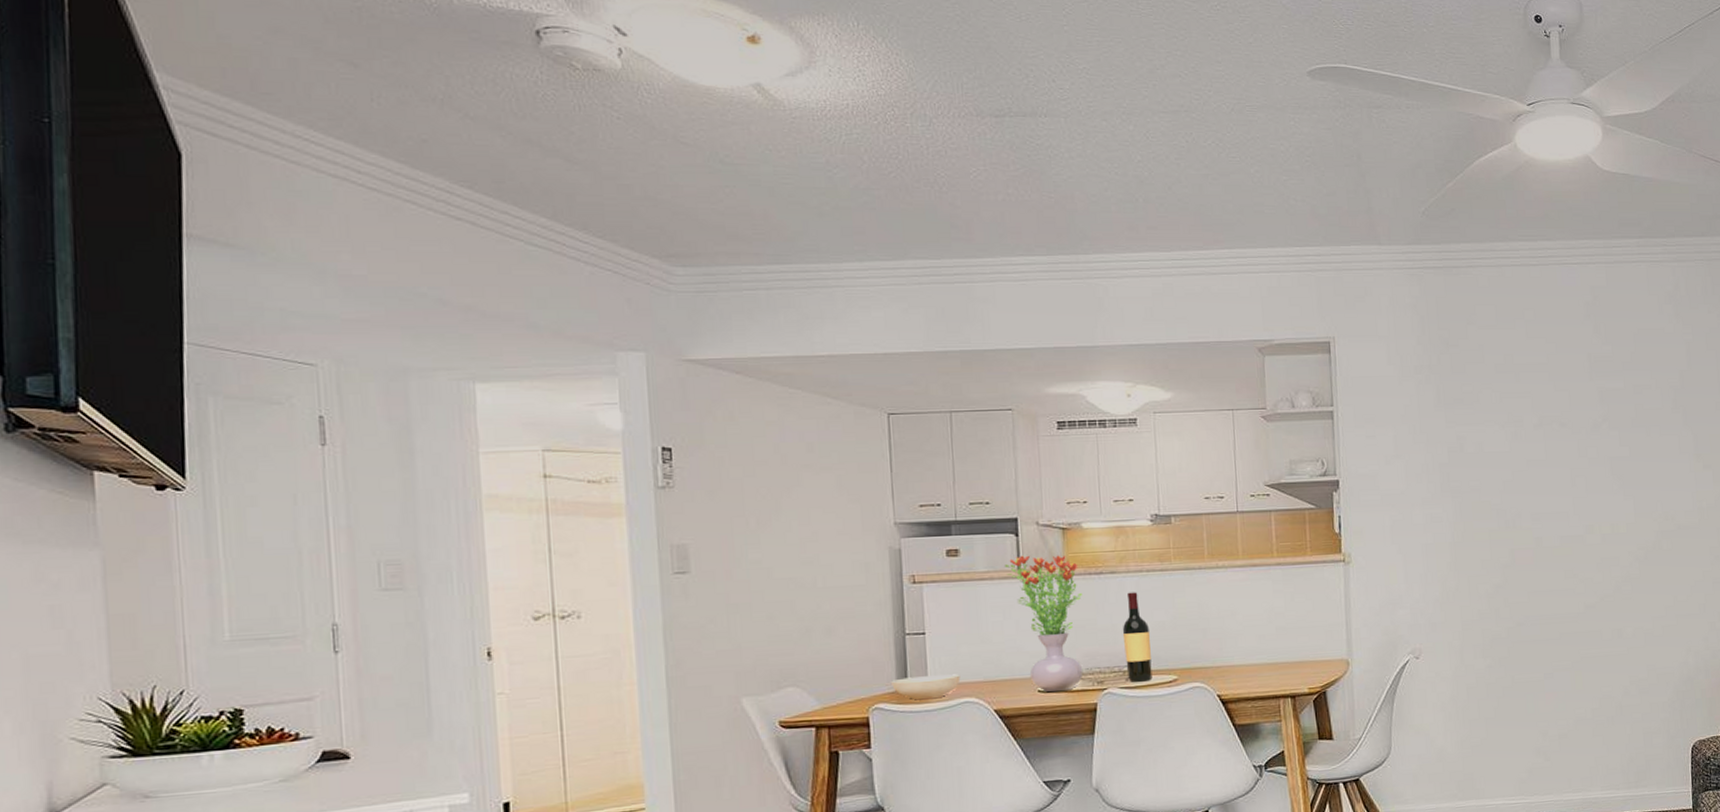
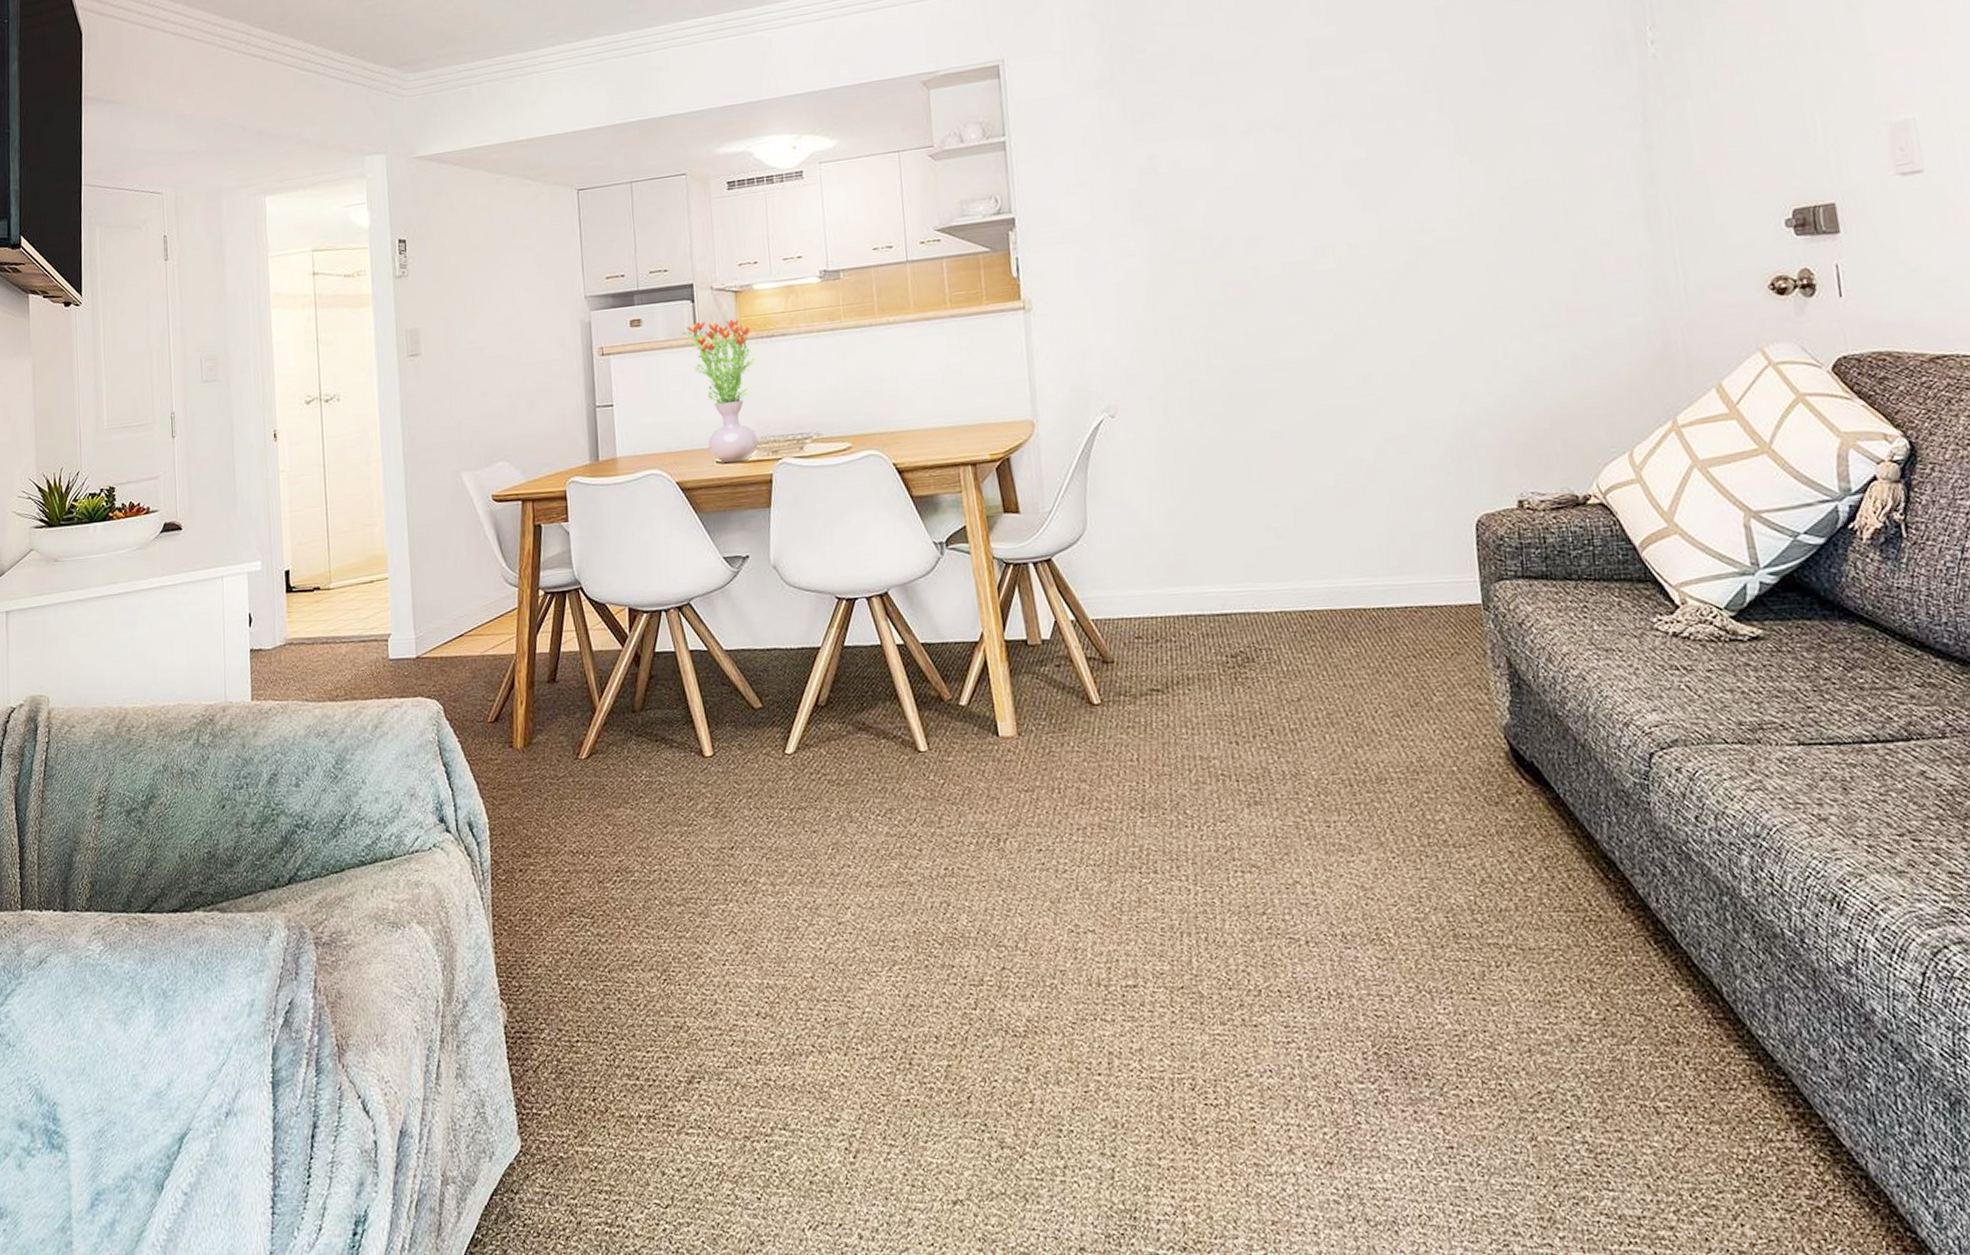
bowl: present [890,674,961,701] -> none [584,445,645,473]
wine bottle: present [1122,592,1153,683] -> none [794,354,826,452]

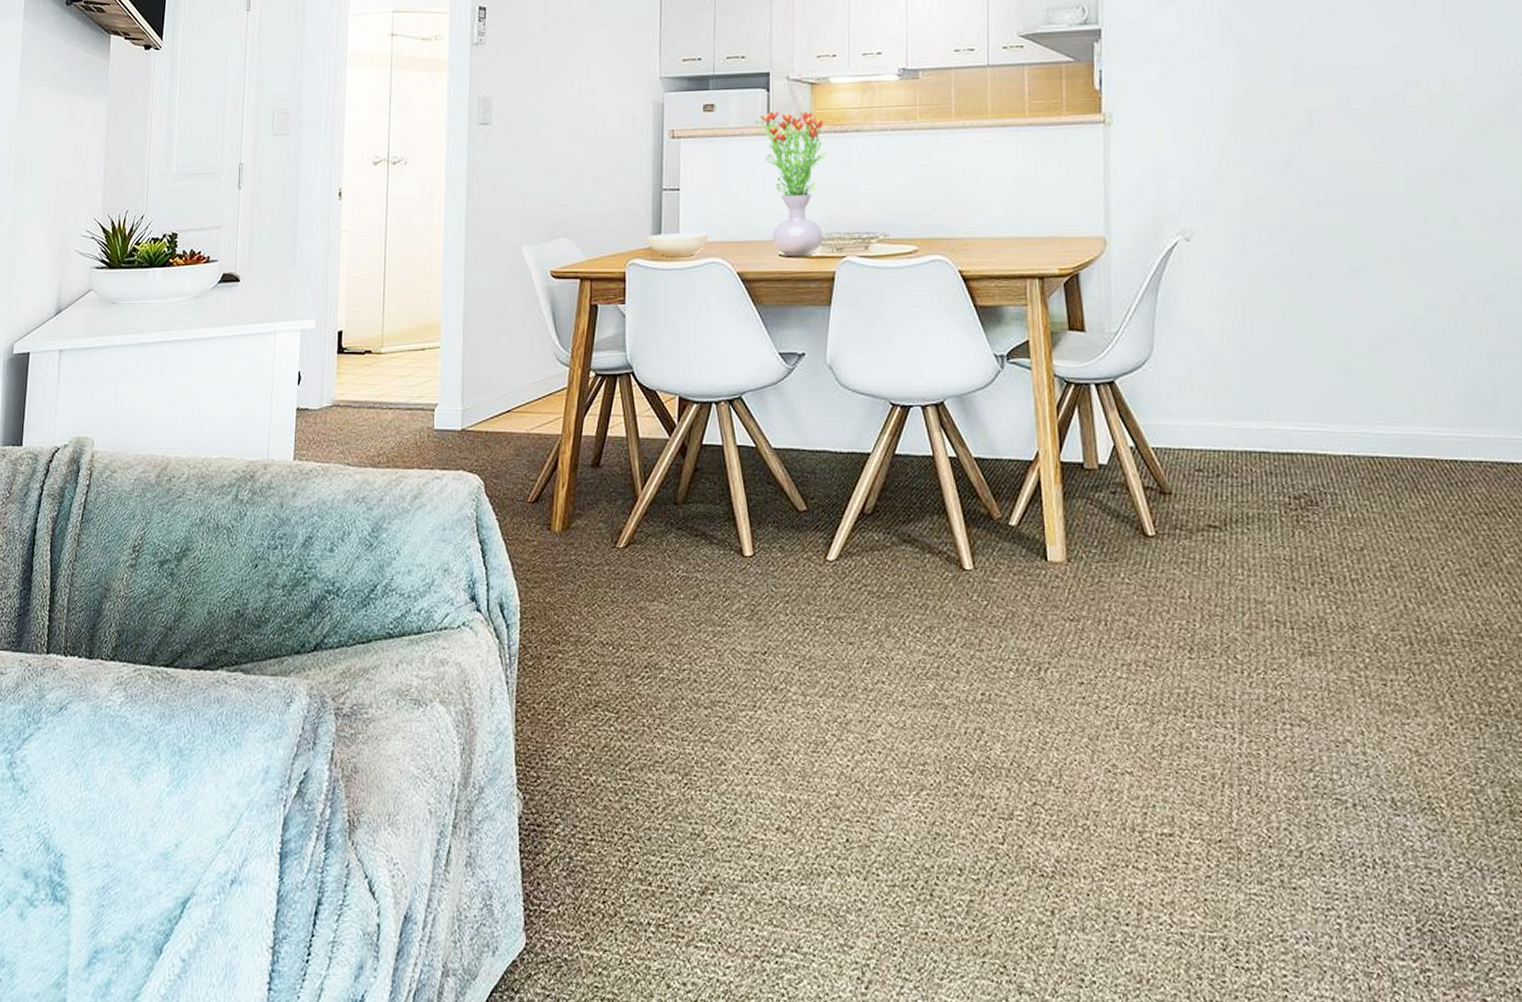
bowl: none [584,445,645,473] -> present [646,232,708,258]

